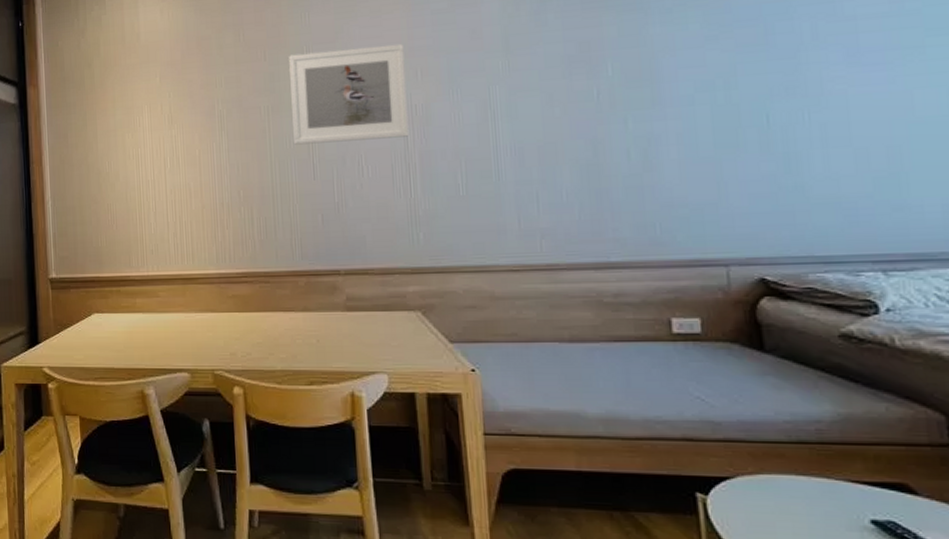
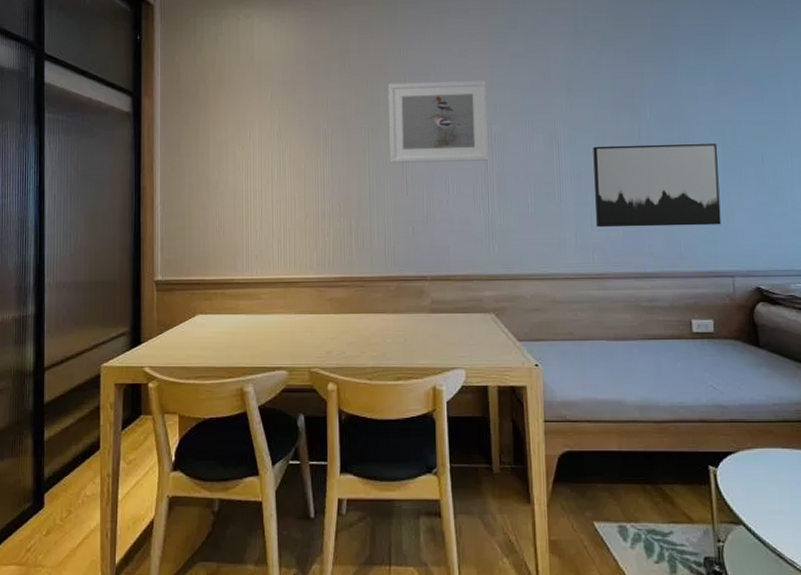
wall art: none [538,102,711,210] -> present [593,144,722,228]

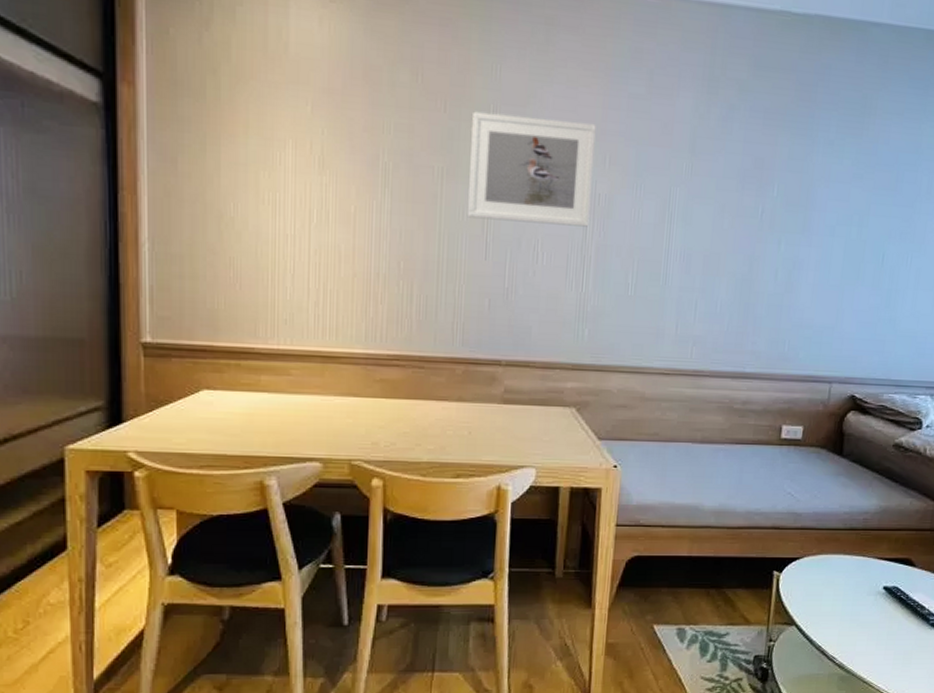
wall art: present [593,144,722,228] -> none [699,223,841,326]

